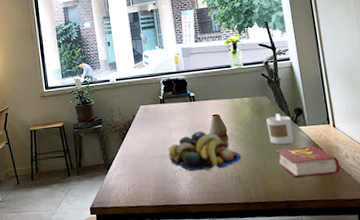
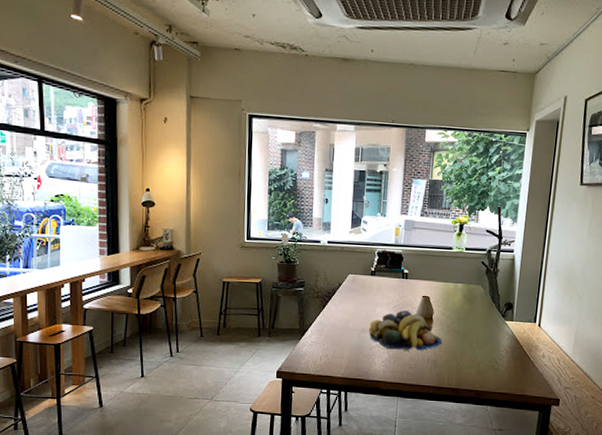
candle: present [266,113,295,145] -> none [474,304,500,336]
book: present [275,146,341,178] -> none [477,340,535,371]

